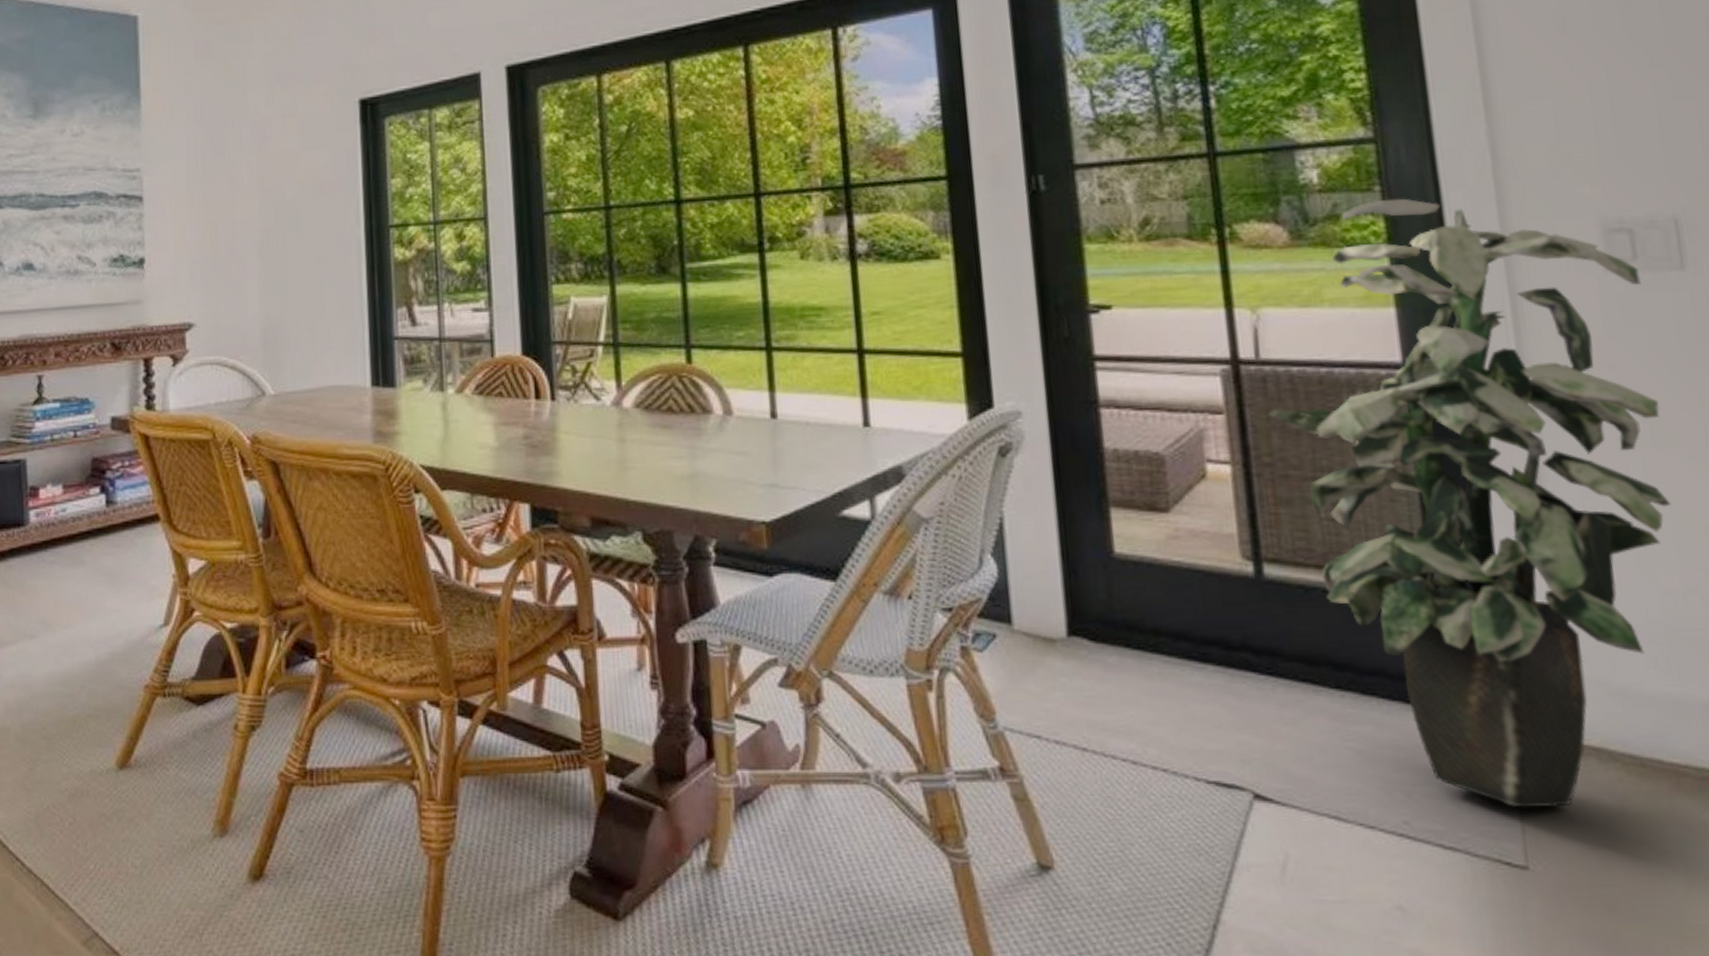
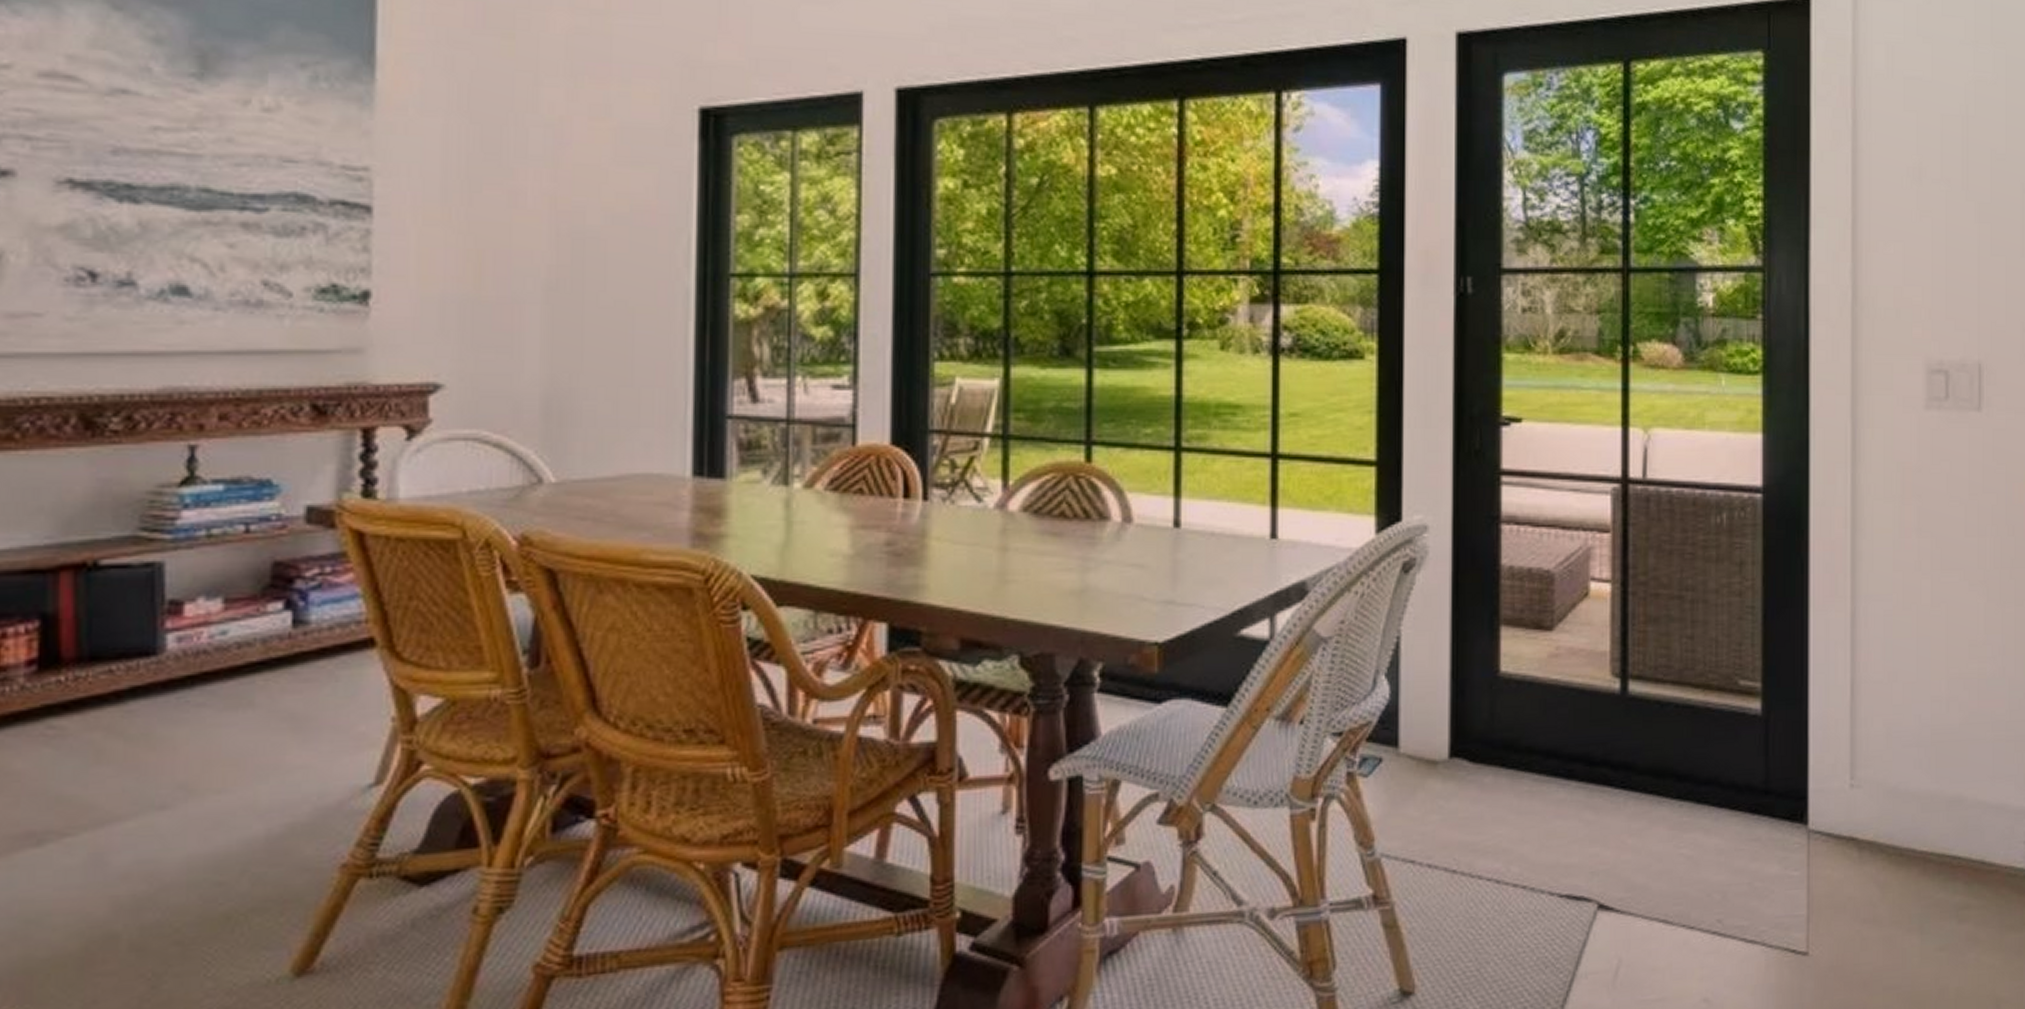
indoor plant: present [1267,198,1671,808] -> none [1647,327,1949,900]

